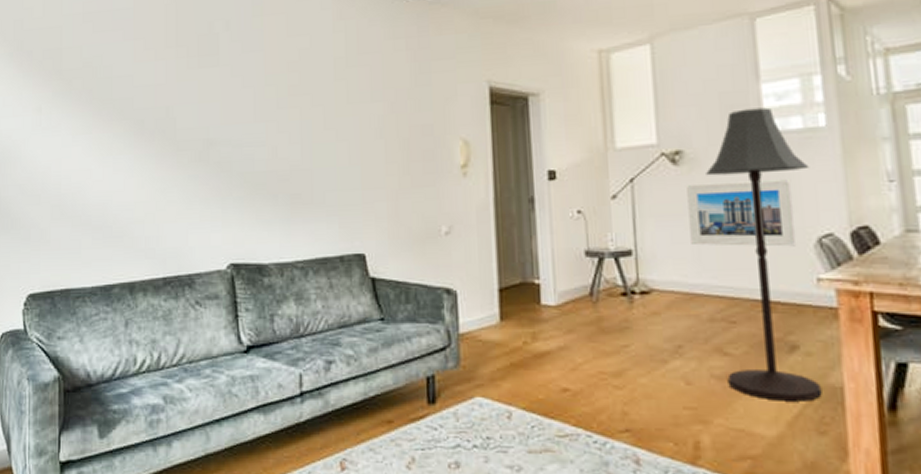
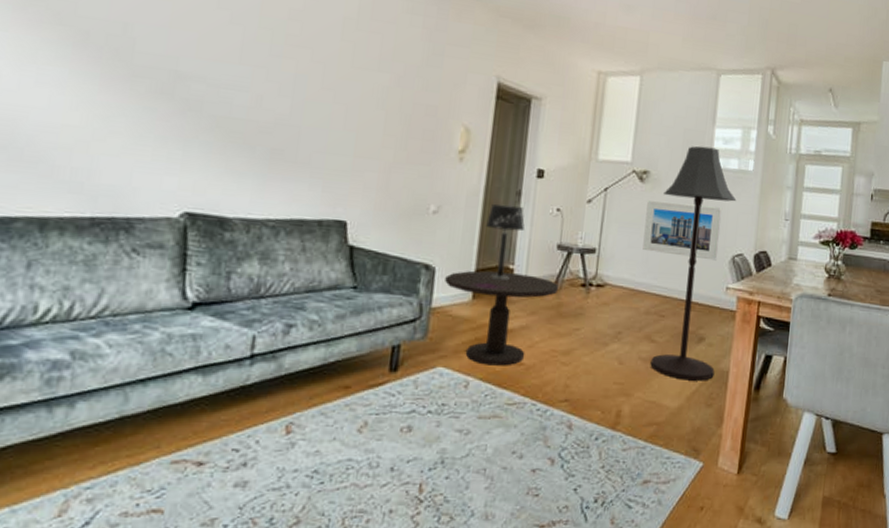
side table: none [468,288,596,393] -> present [445,270,560,366]
table lamp: none [502,214,544,298] -> present [486,203,525,281]

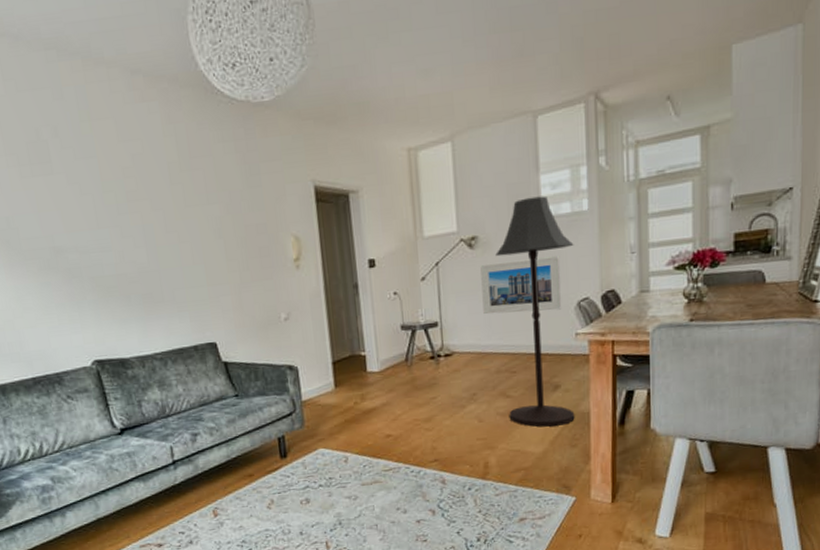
side table: present [445,270,560,366] -> none [308,357,410,441]
table lamp: present [486,203,525,281] -> none [332,297,367,368]

